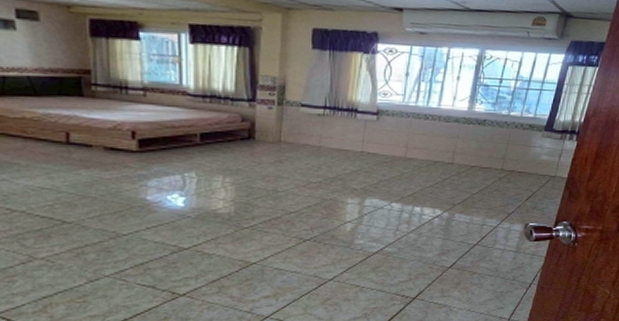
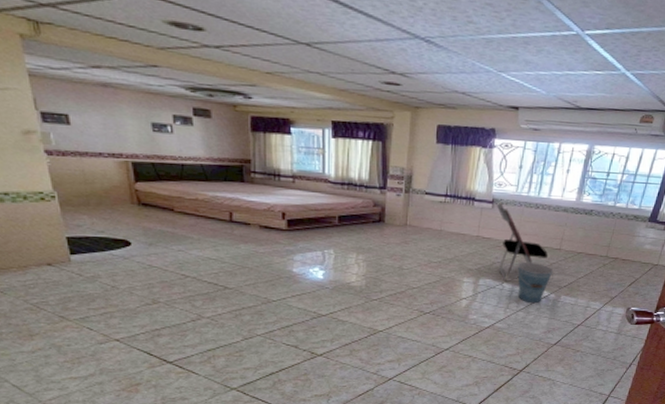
folding chair: none [381,113,440,201] -> present [496,202,549,281]
bucket: none [406,178,446,224] -> present [517,261,554,304]

